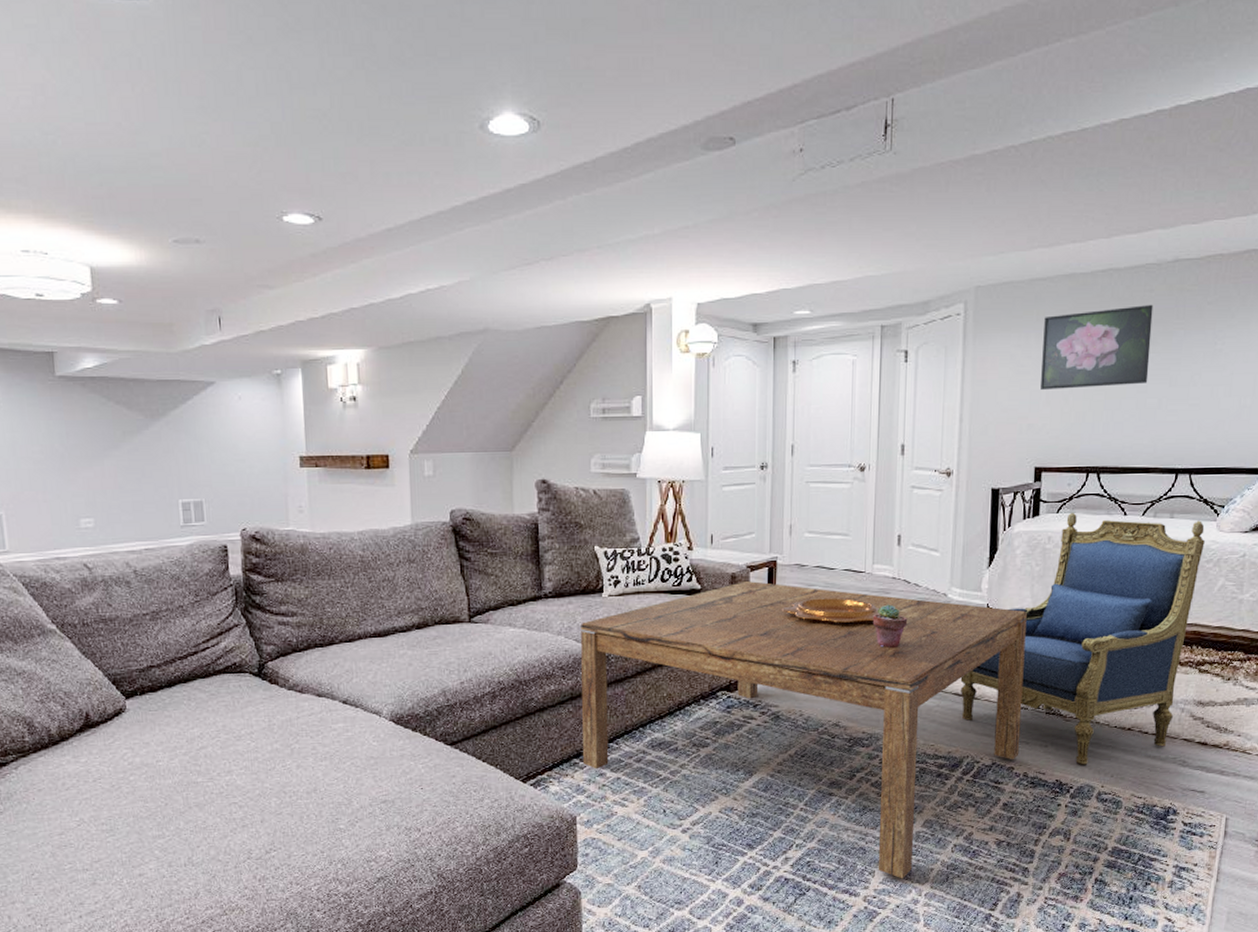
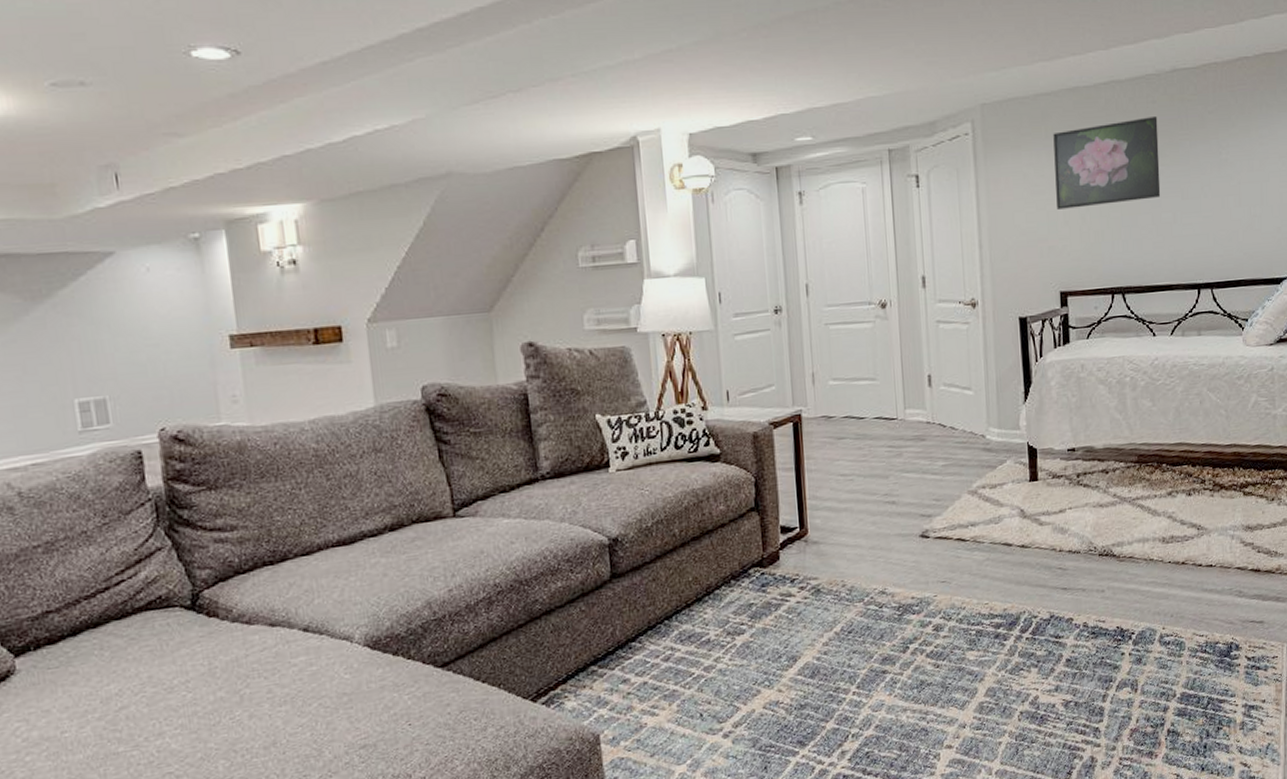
coffee table: present [581,581,1027,879] -> none [587,439,1077,759]
decorative bowl: present [781,598,879,625] -> none [811,449,917,481]
potted succulent: present [872,604,908,649] -> none [910,452,948,501]
armchair: present [960,512,1205,766] -> none [1008,336,1234,608]

